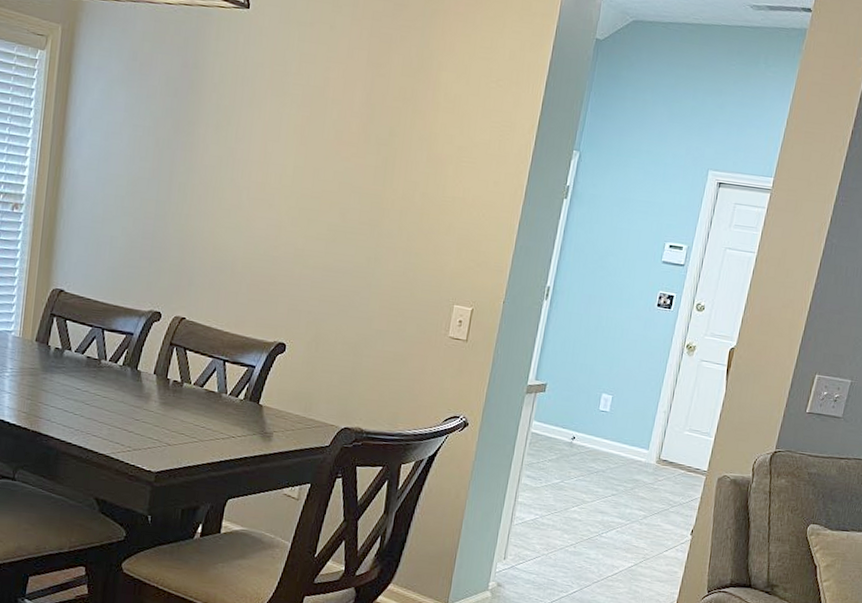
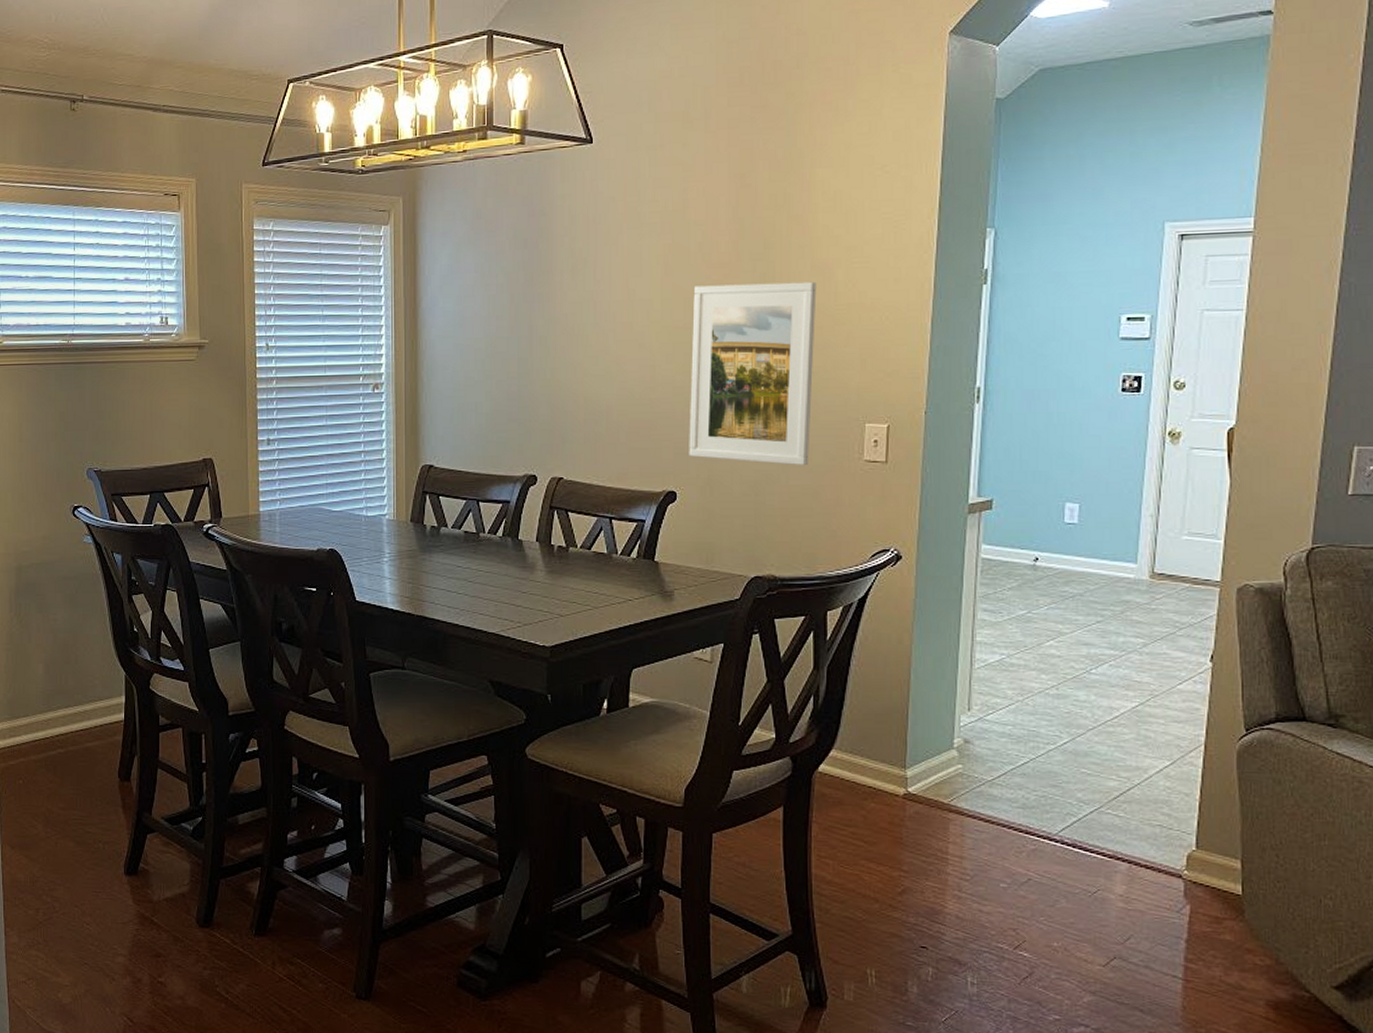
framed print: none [301,159,430,335] -> present [689,281,817,466]

